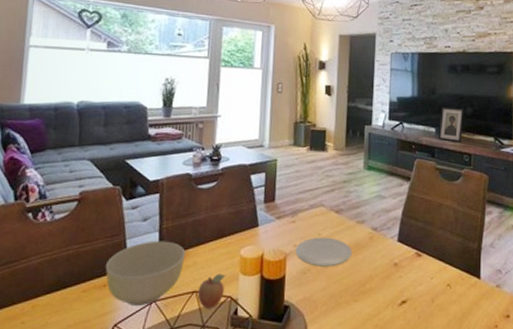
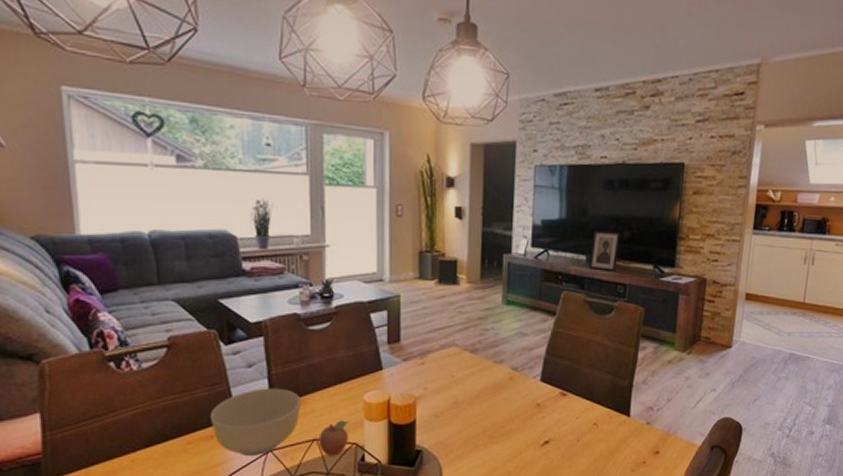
plate: present [295,237,353,267] -> none [426,379,490,410]

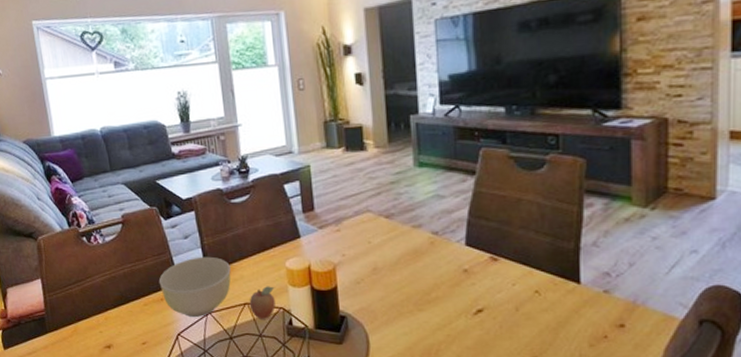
picture frame: present [589,230,621,271] -> none [509,77,545,122]

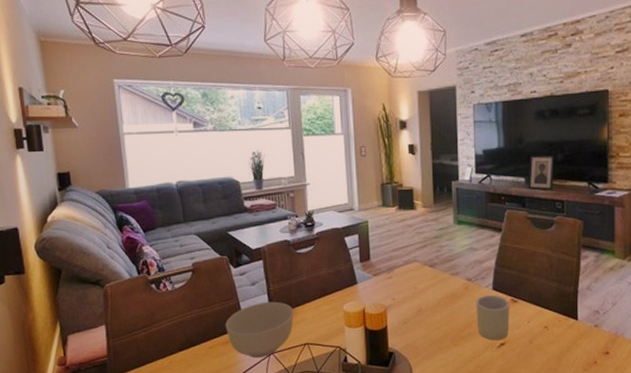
fruit: present [249,286,276,319] -> none [309,327,333,358]
mug: none [444,251,489,306] -> present [476,294,510,341]
picture frame: none [509,77,545,122] -> present [528,155,555,190]

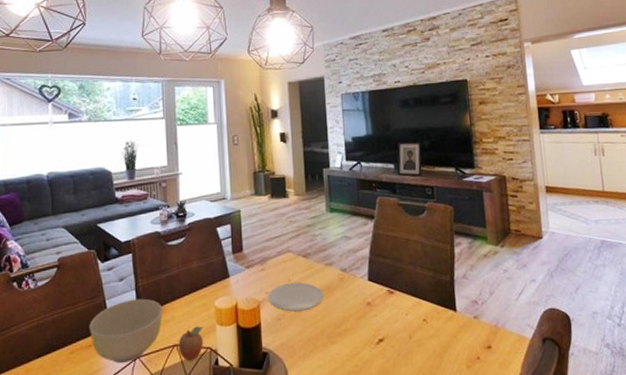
fruit: none [309,327,333,358] -> present [178,326,204,361]
plate: none [394,290,449,317] -> present [268,282,325,312]
mug: present [476,294,510,341] -> none [351,286,388,336]

